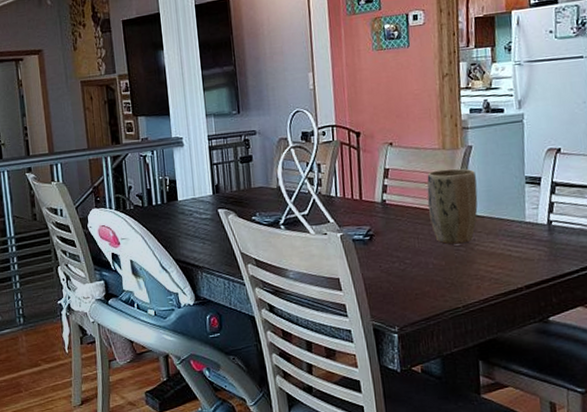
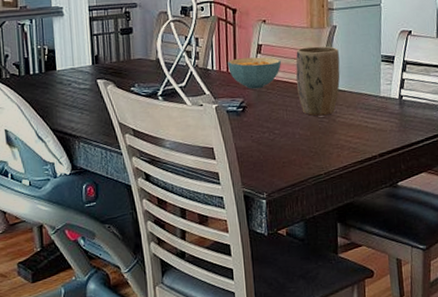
cereal bowl: none [352,182,412,217] -> present [228,57,282,89]

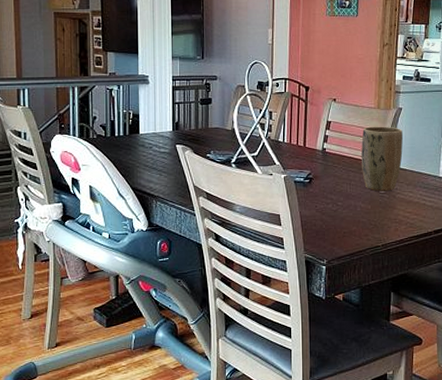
cereal bowl: present [228,57,282,89] -> none [298,133,349,163]

